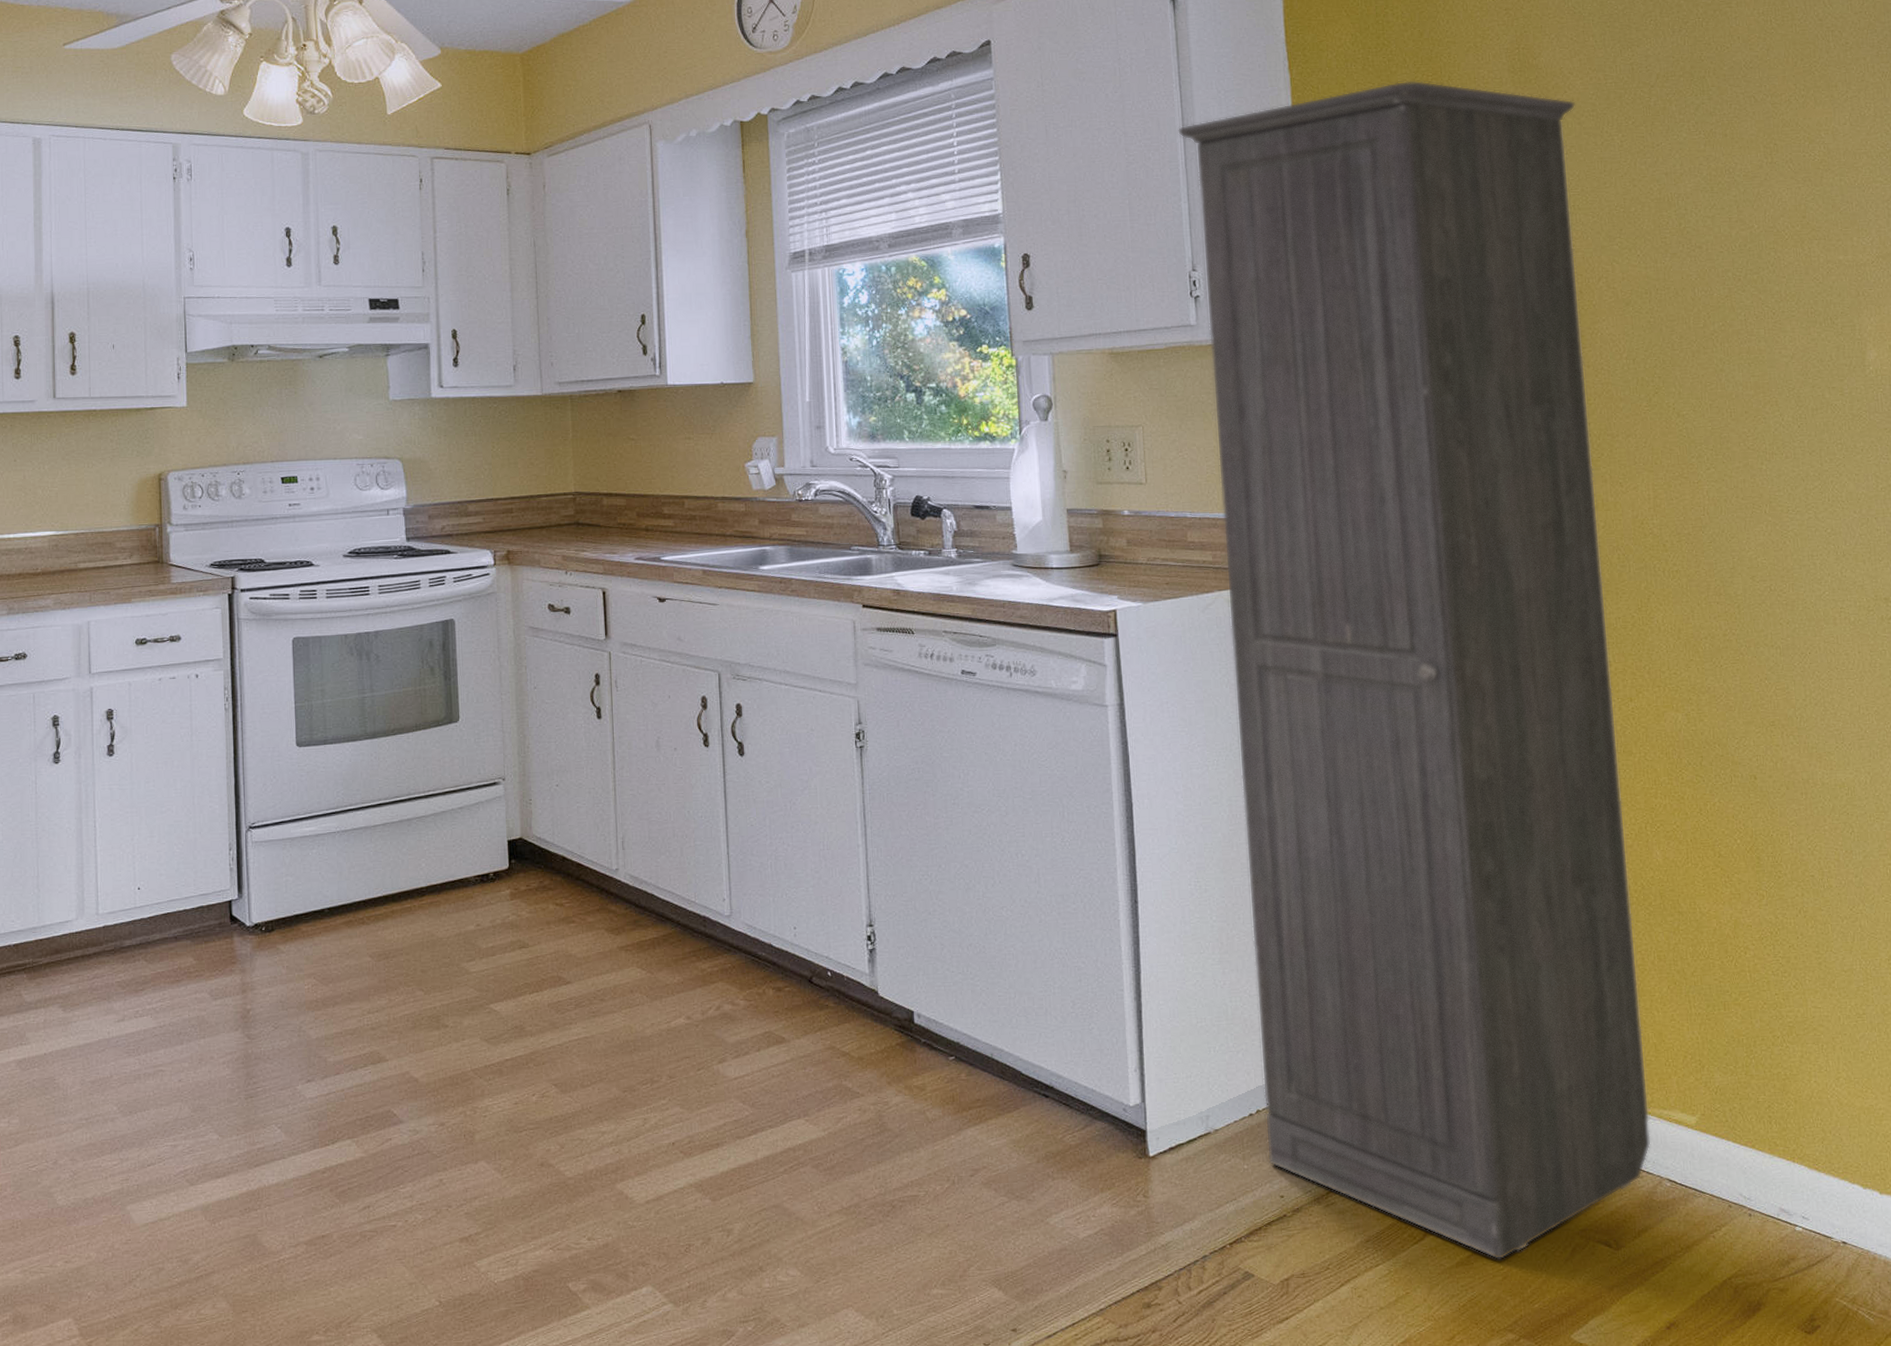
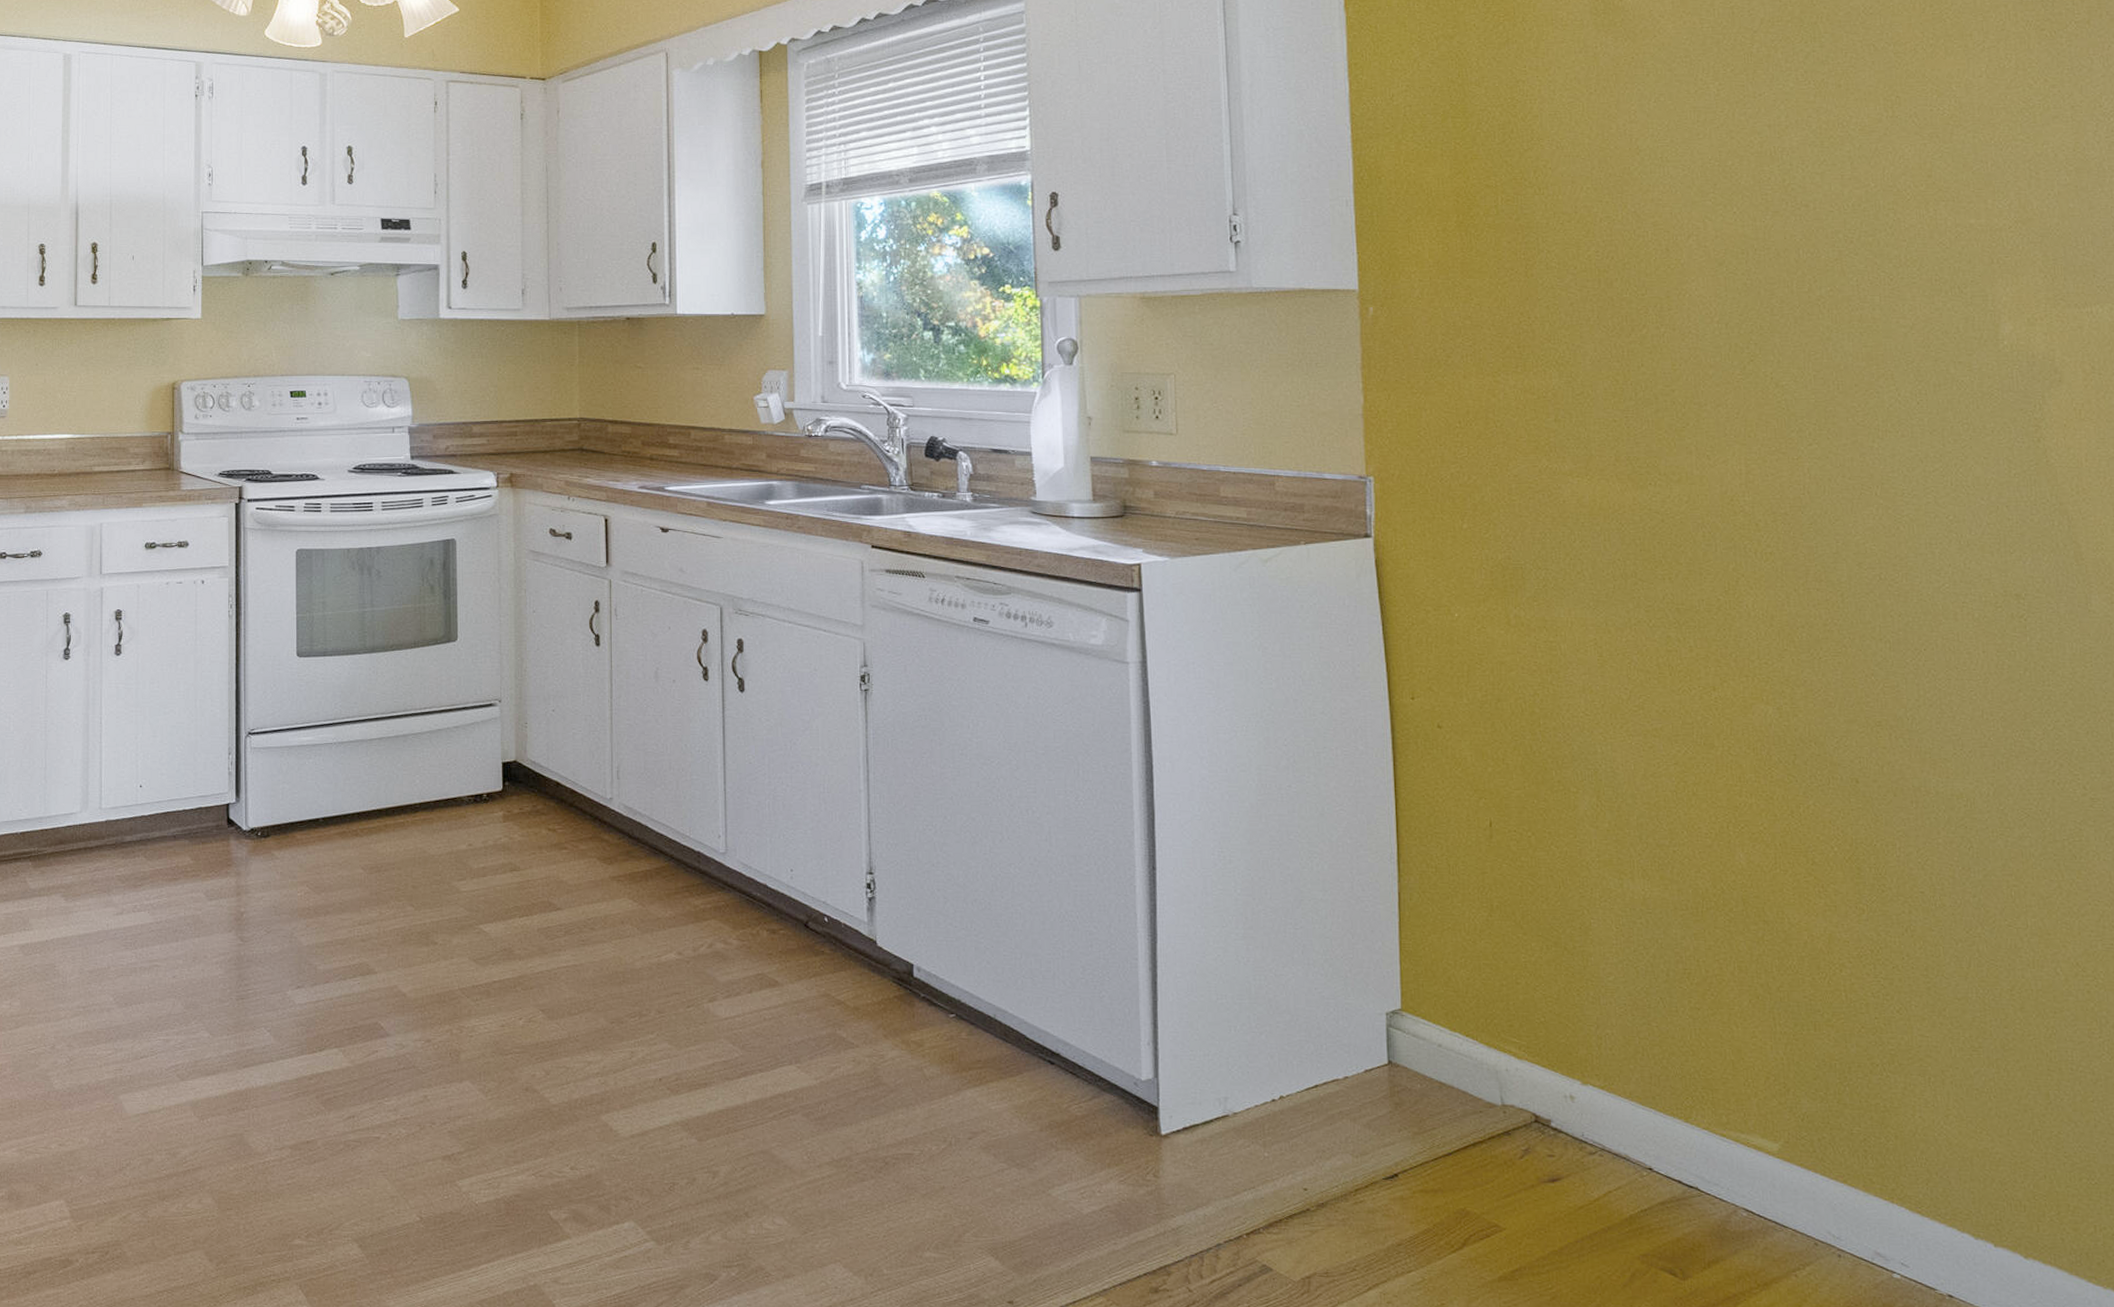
cabinet: present [1177,80,1651,1260] -> none [1220,21,1725,1279]

